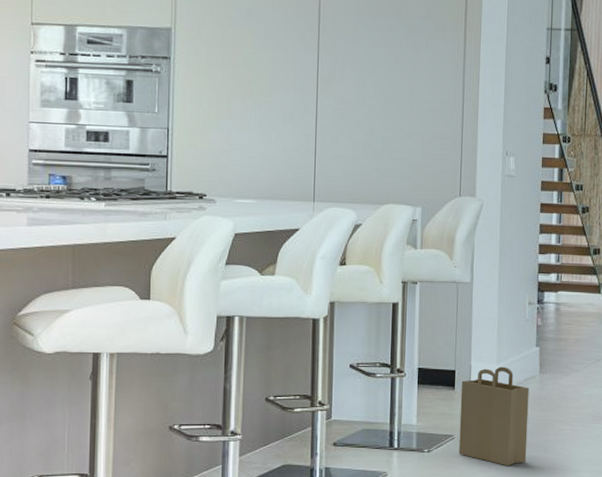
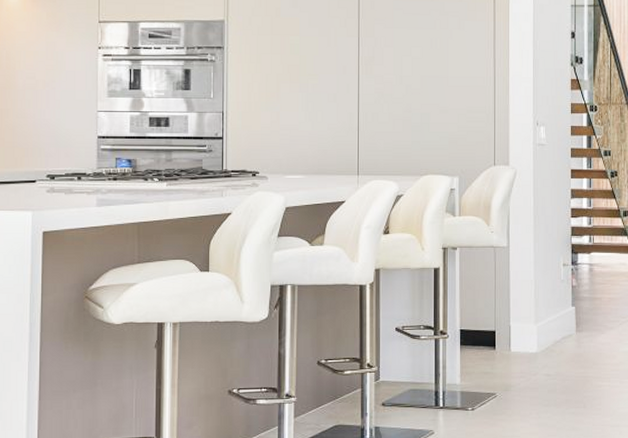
shopping bag: present [458,366,529,466] -> none [501,326,567,423]

